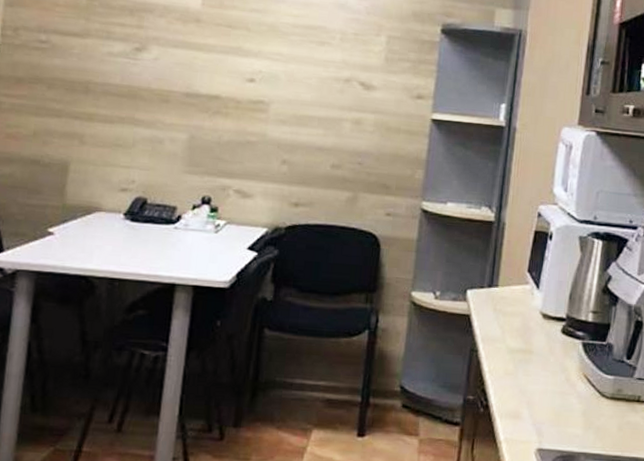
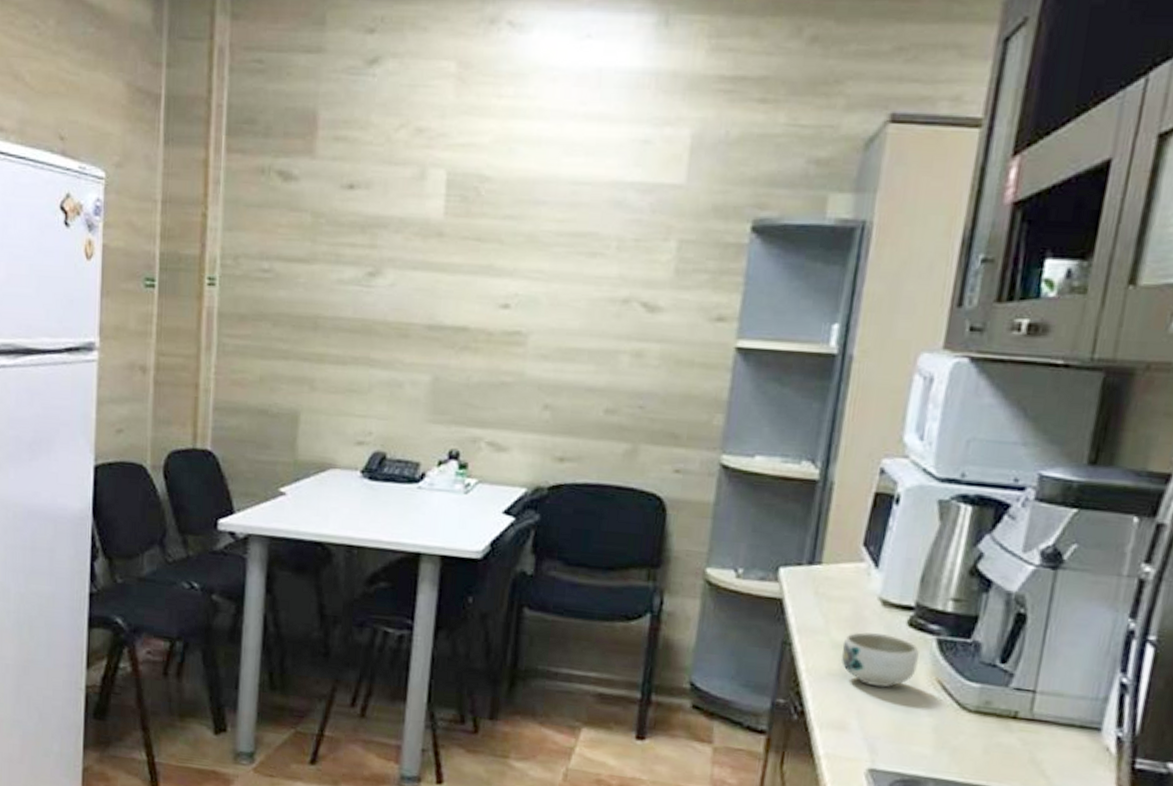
bowl: none [514,339,571,383] -> present [841,632,920,688]

